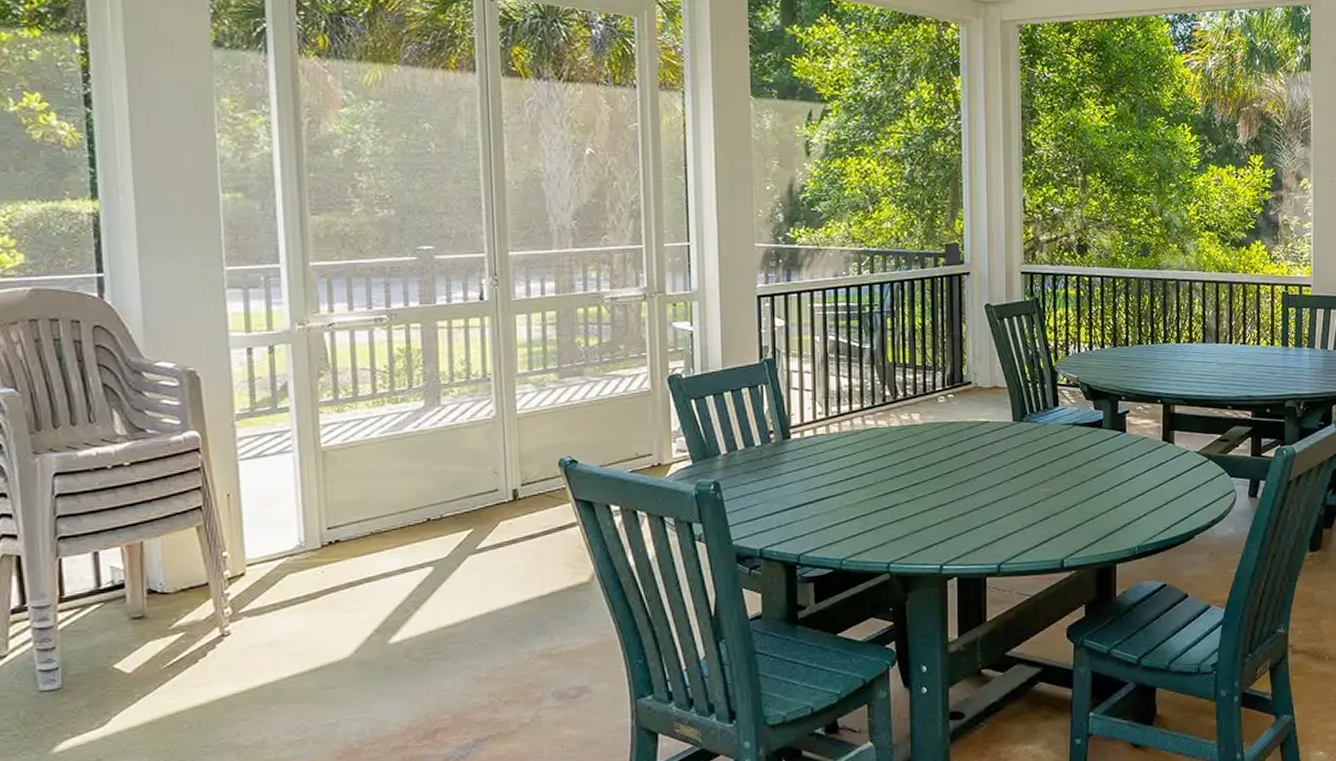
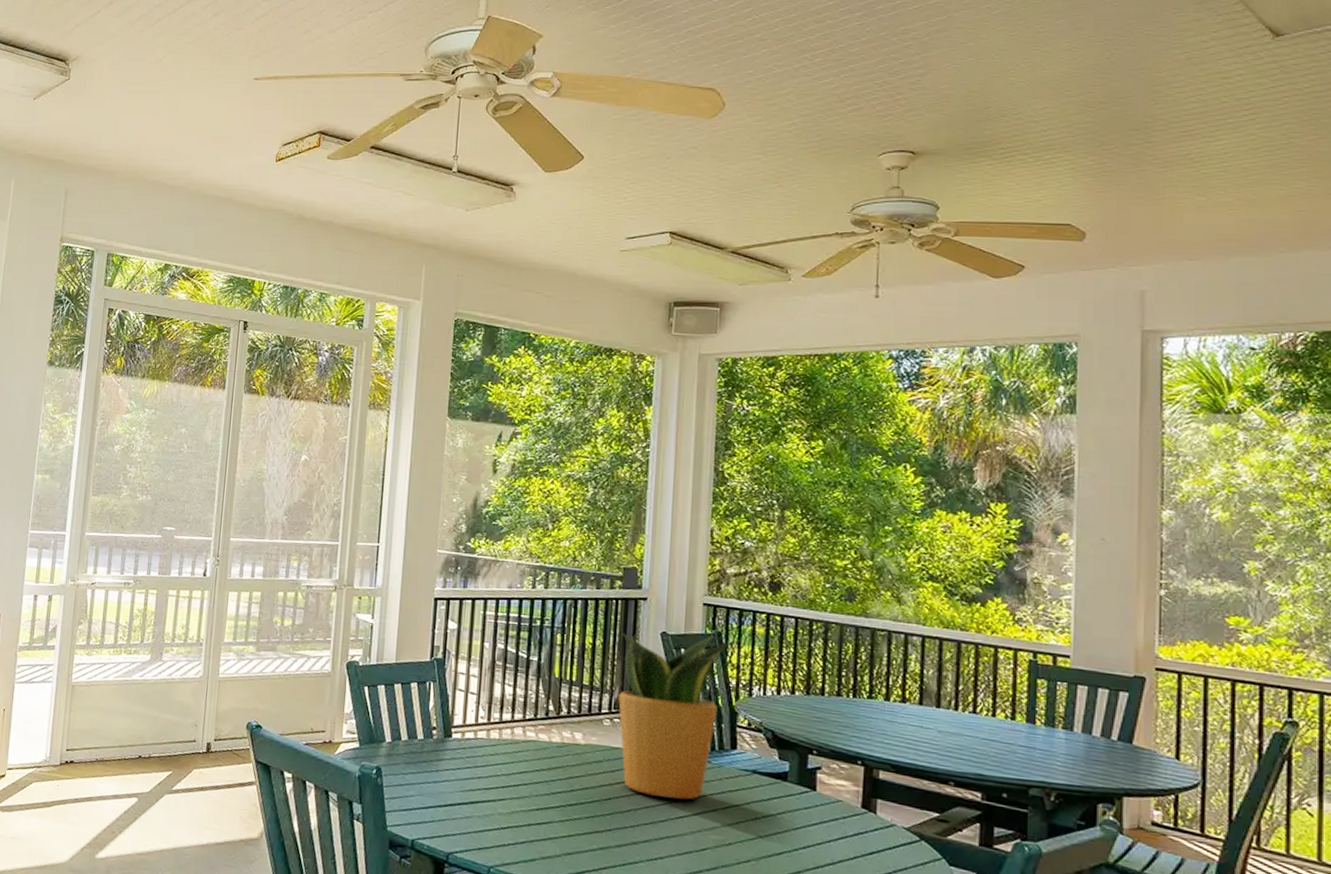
potted plant: none [948,301,1060,462] -> present [618,633,745,800]

